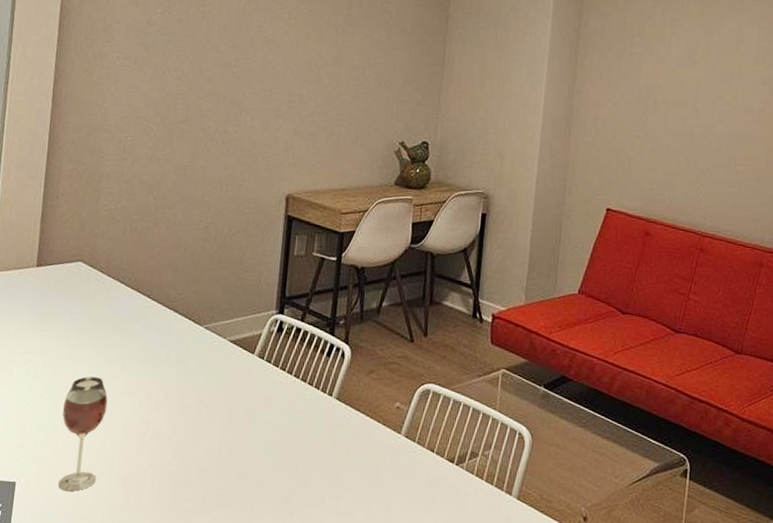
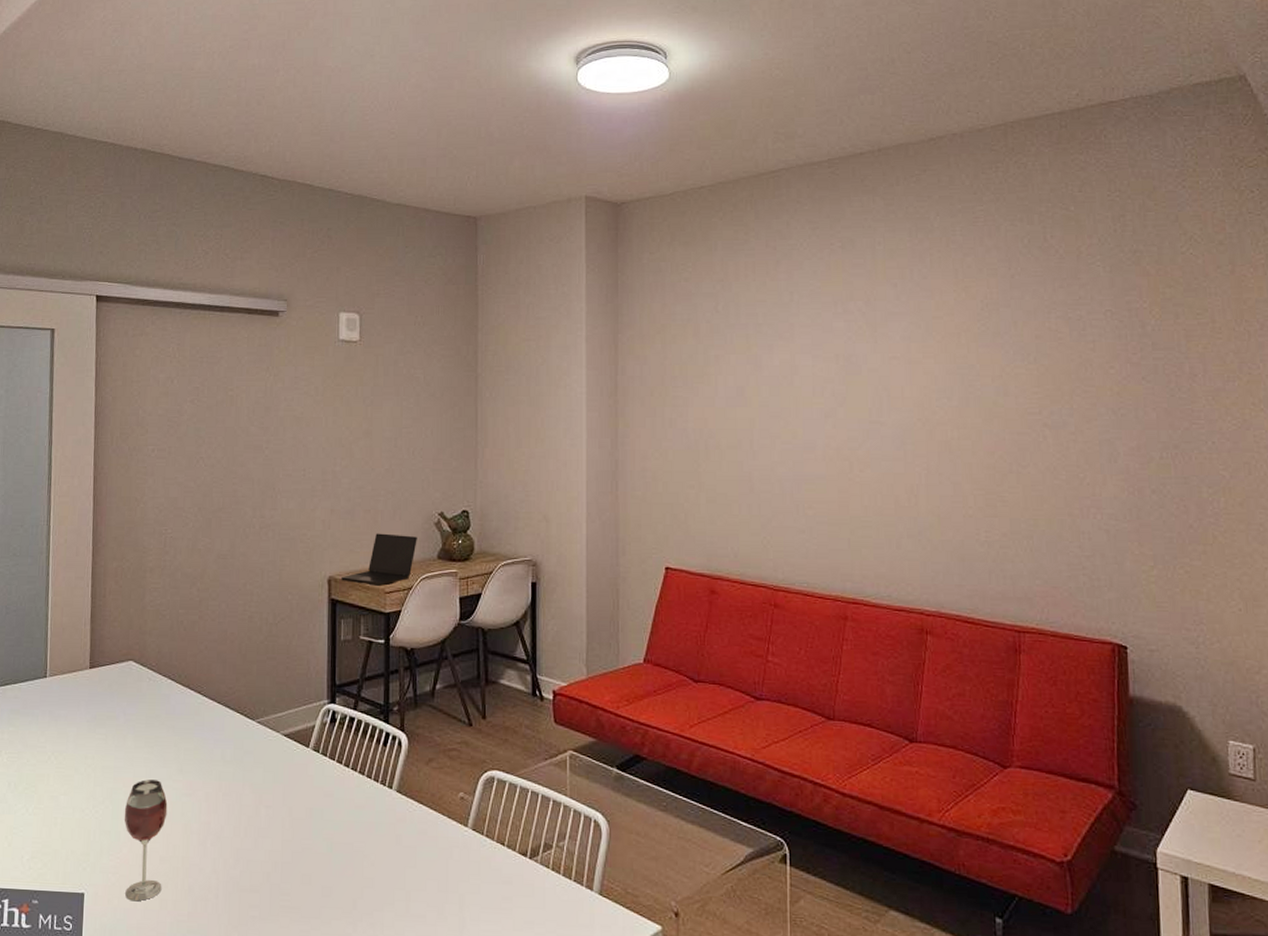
laptop: none [299,156,377,207] -> present [342,533,417,586]

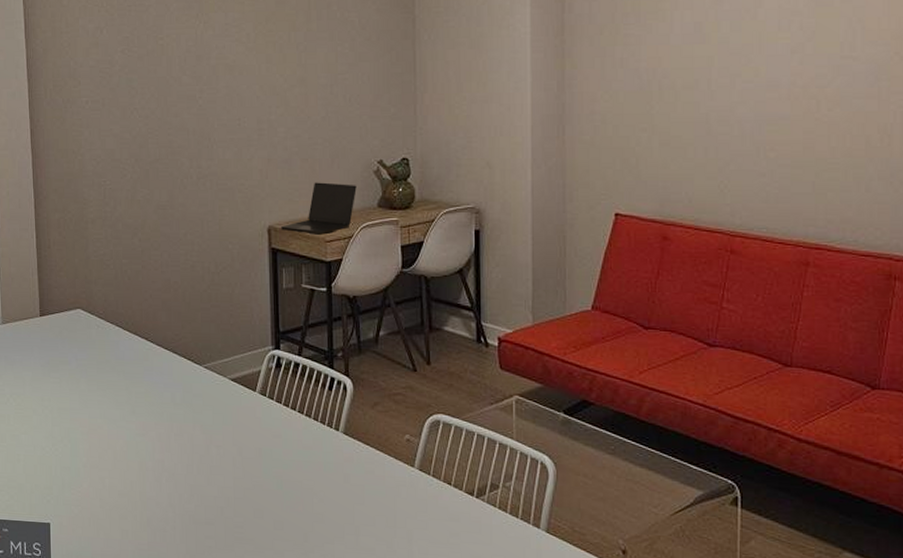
wineglass: present [124,779,168,902] -> none [82,420,123,531]

